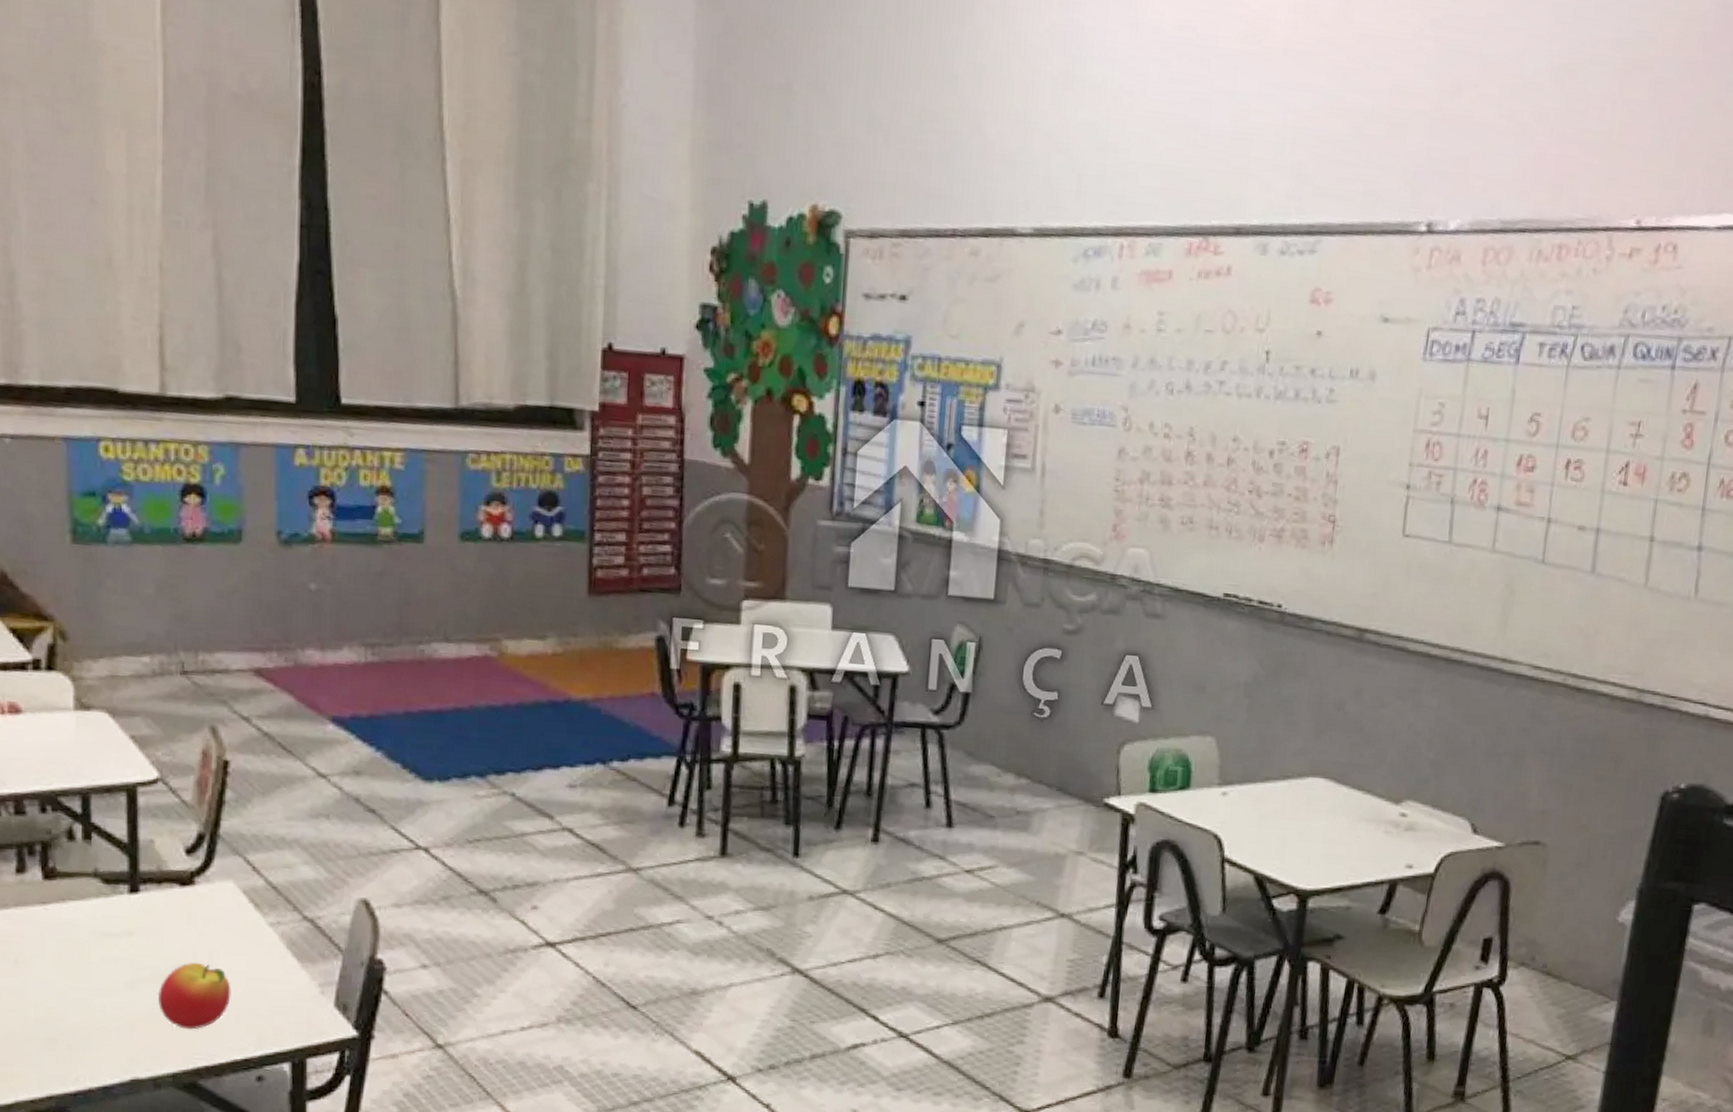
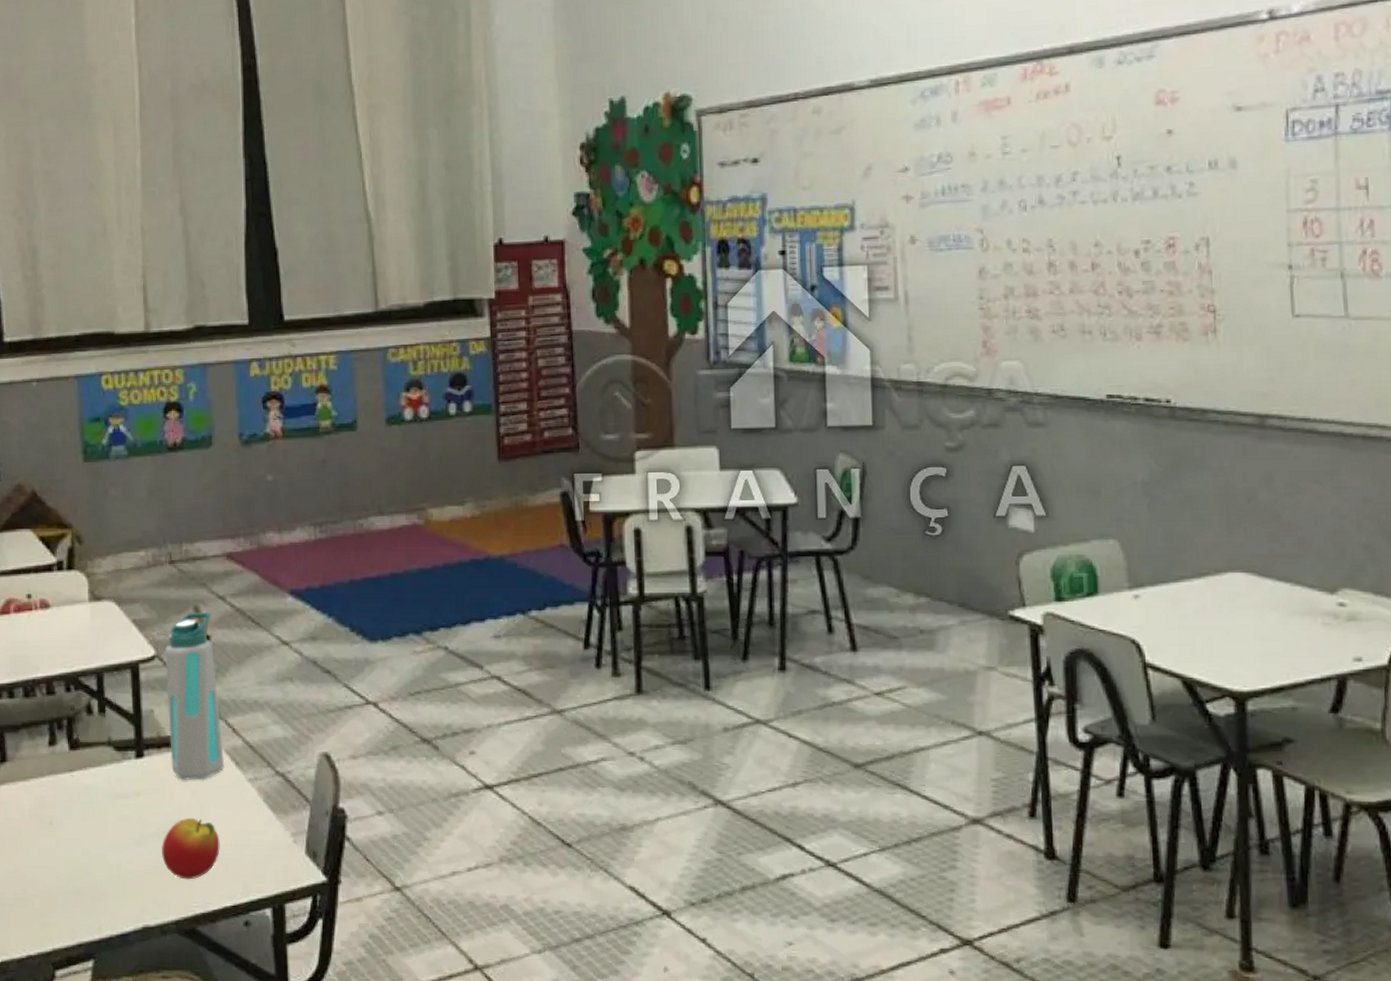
water bottle: none [169,733,242,922] -> present [164,613,225,781]

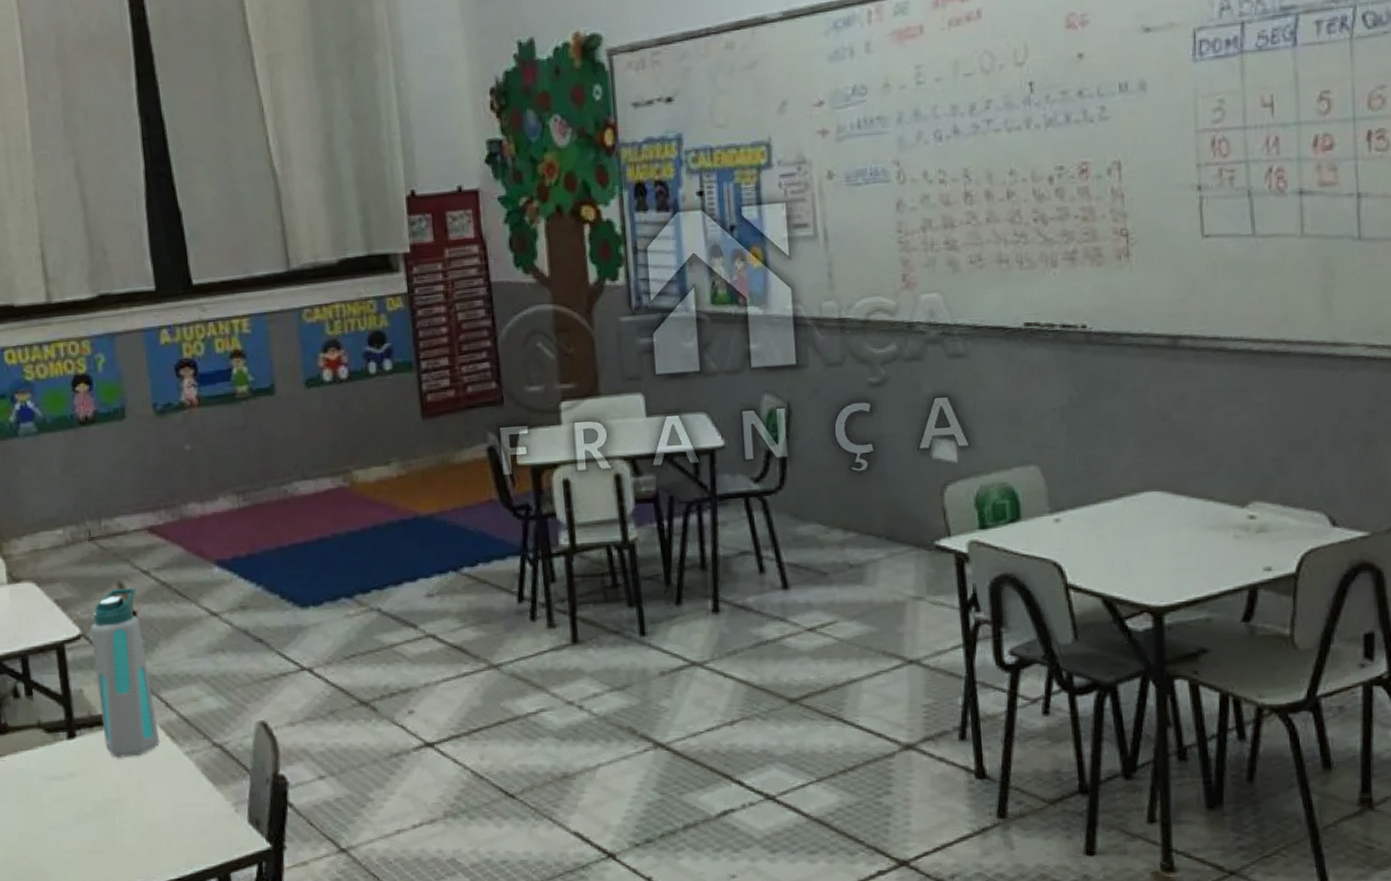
apple: present [161,817,220,880] -> none [100,794,161,856]

